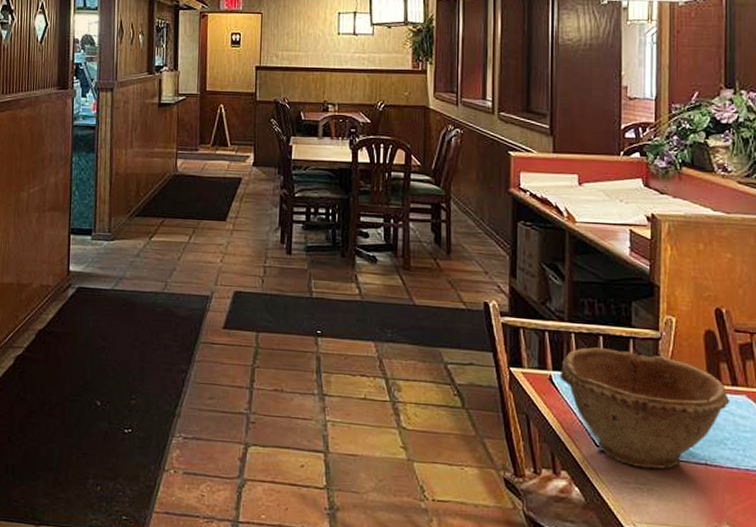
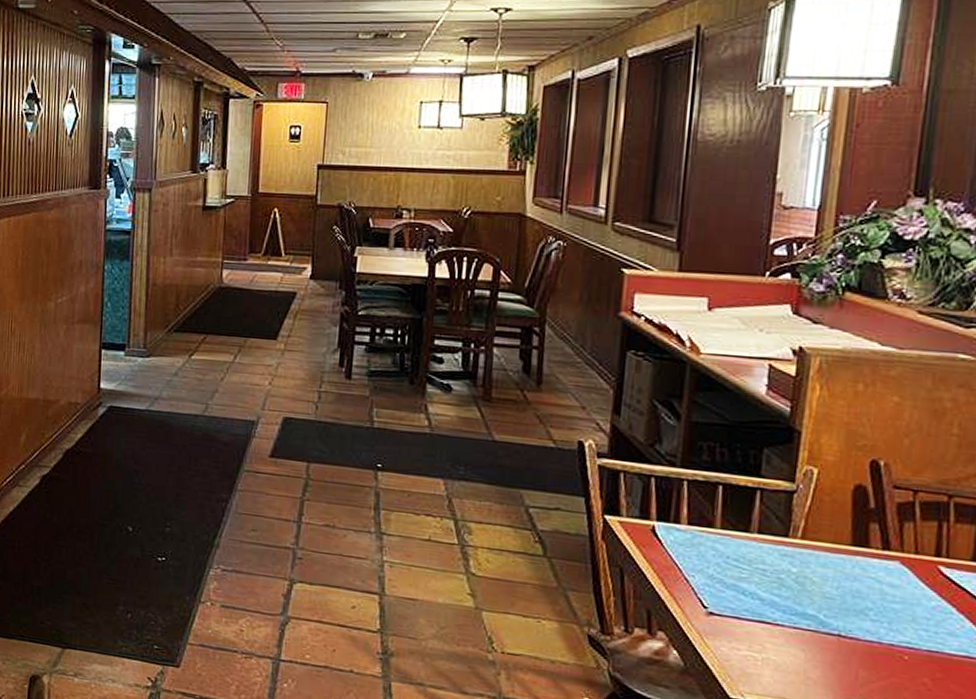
bowl: present [559,347,730,469] -> none [664,497,878,638]

